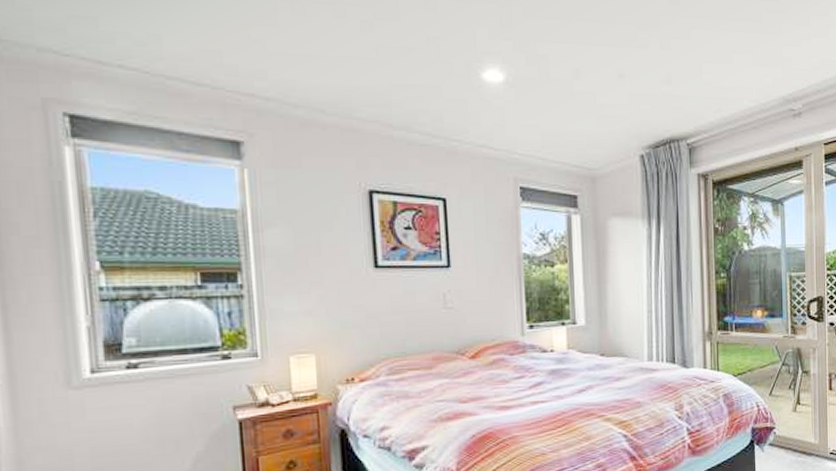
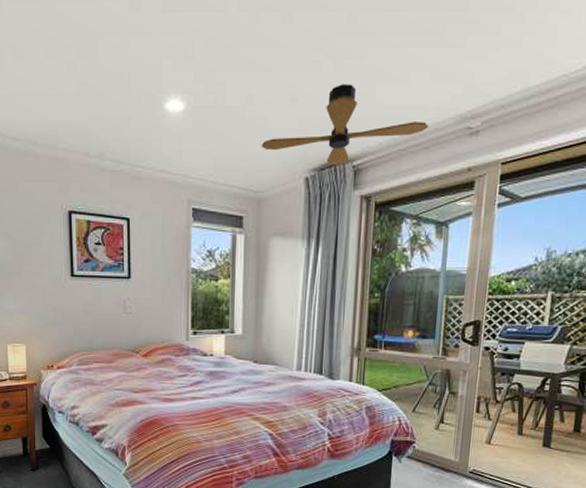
ceiling fan: none [591,63,755,142] -> present [261,84,428,165]

